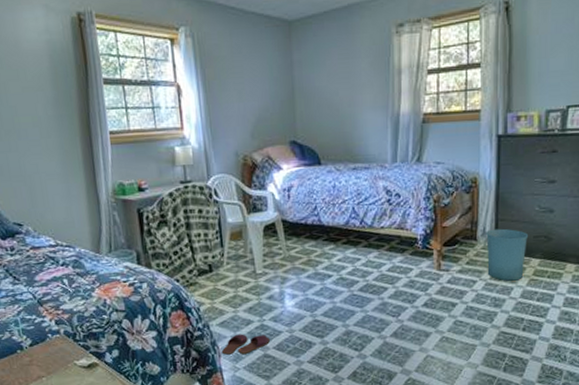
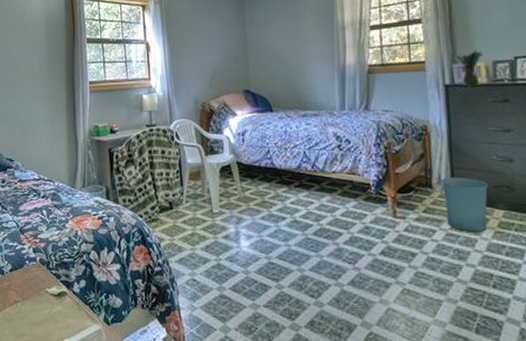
slippers: present [221,334,270,355] -> none [179,272,226,293]
vase: none [512,97,538,139] -> present [457,49,484,89]

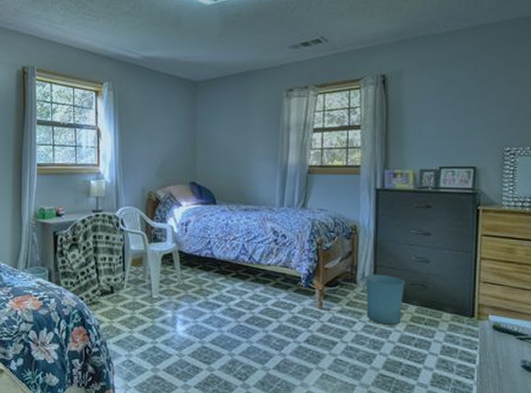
vase: present [457,49,484,89] -> none [389,158,413,194]

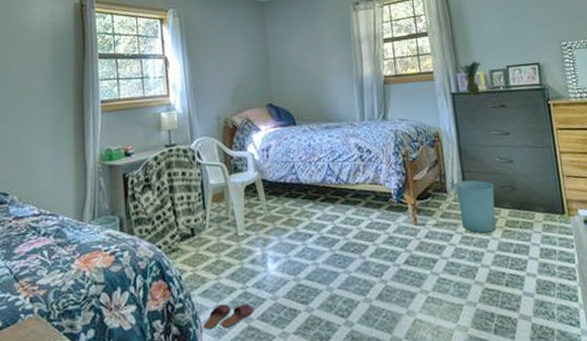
slippers: none [115,353,160,373] -> present [203,303,253,330]
vase: none [389,158,413,194] -> present [459,60,482,96]

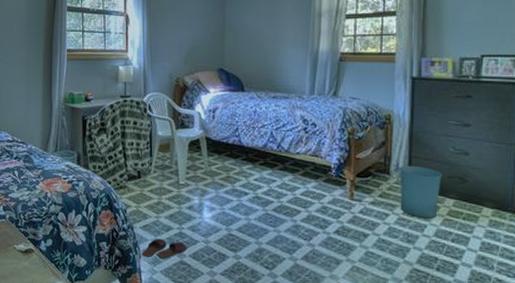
vase: present [459,60,482,96] -> none [426,45,452,83]

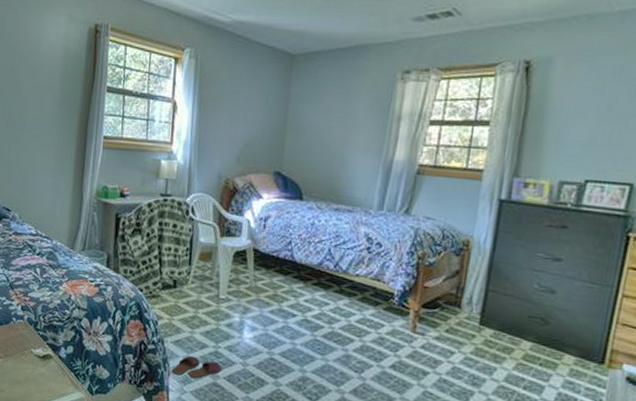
waste bin: present [399,165,443,219] -> none [468,299,523,362]

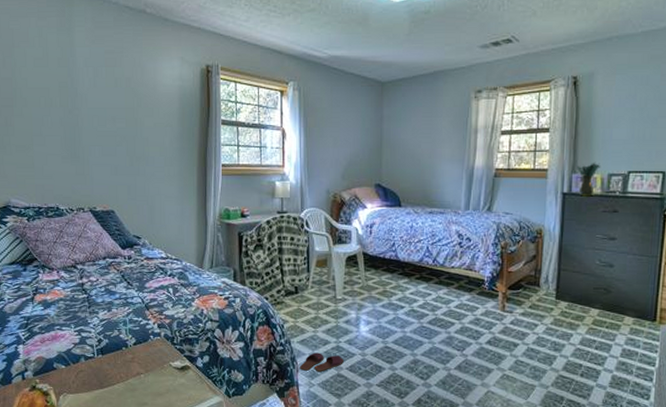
vase: none [520,165,552,208] -> present [577,161,601,198]

